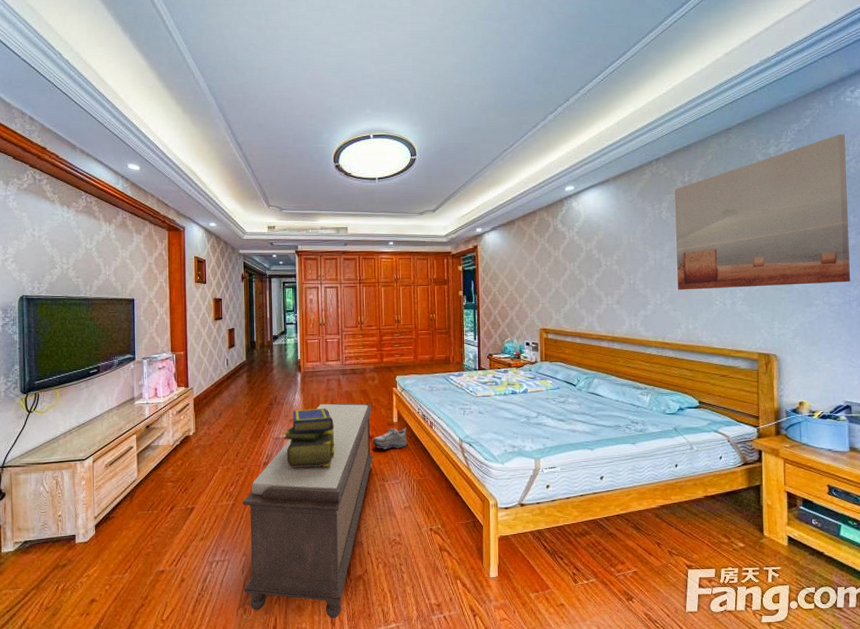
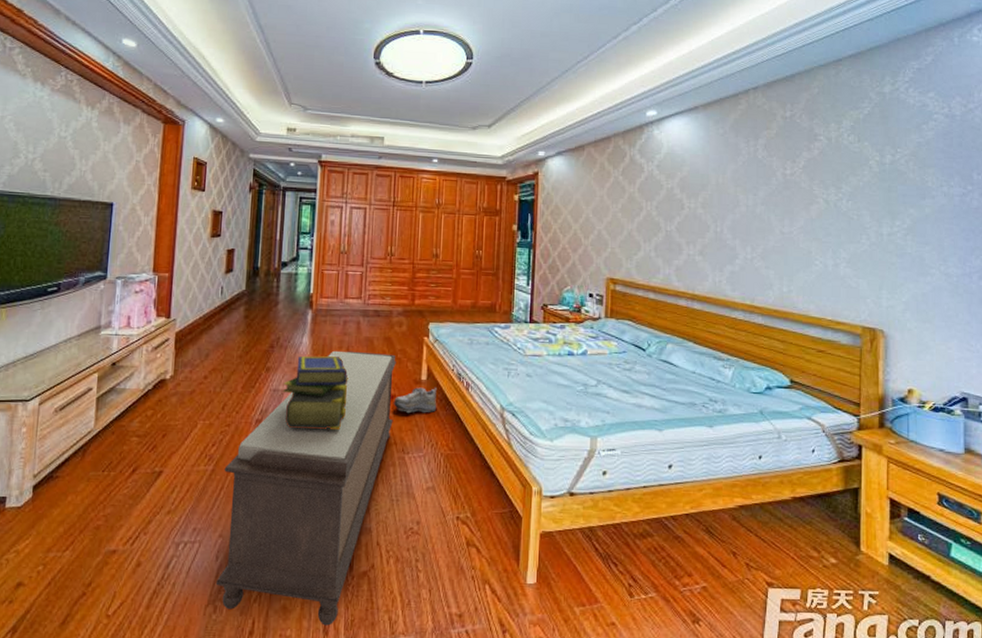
wall art: present [675,134,850,290] -> none [771,77,971,251]

